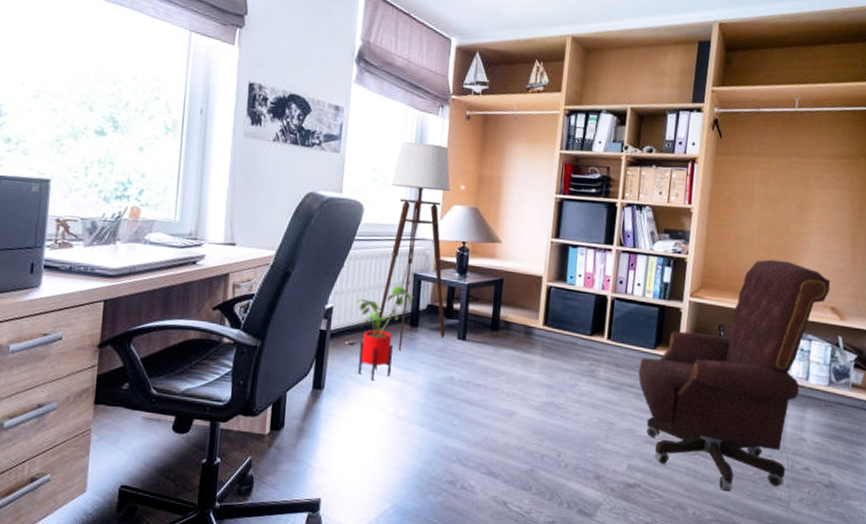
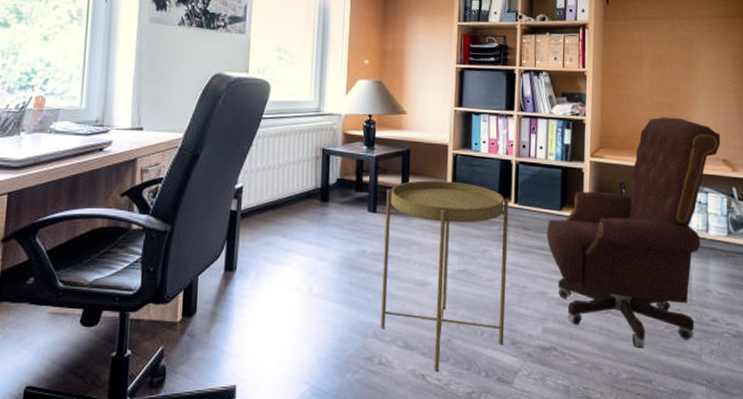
floor lamp: present [346,142,451,351] -> none [257,20,356,227]
house plant: present [356,285,415,381] -> none [266,161,324,259]
side table: none [464,311,602,499] -> present [380,180,509,371]

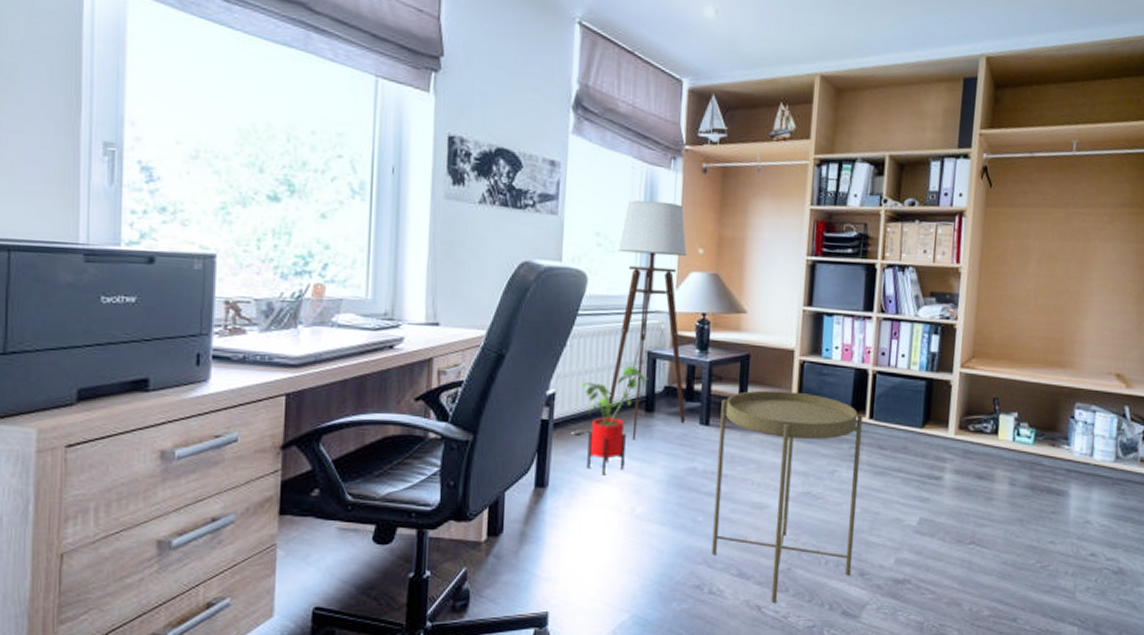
floor lamp: none [257,20,356,227] -> present [572,200,688,440]
house plant: none [266,161,324,259] -> present [582,365,649,475]
office chair: present [546,117,721,349] -> none [905,322,1116,584]

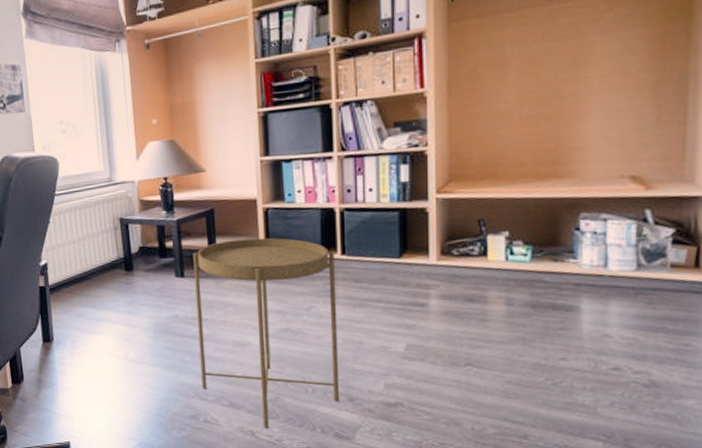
floor lamp: present [572,200,688,440] -> none [66,82,163,297]
house plant: present [582,365,649,475] -> none [68,232,125,328]

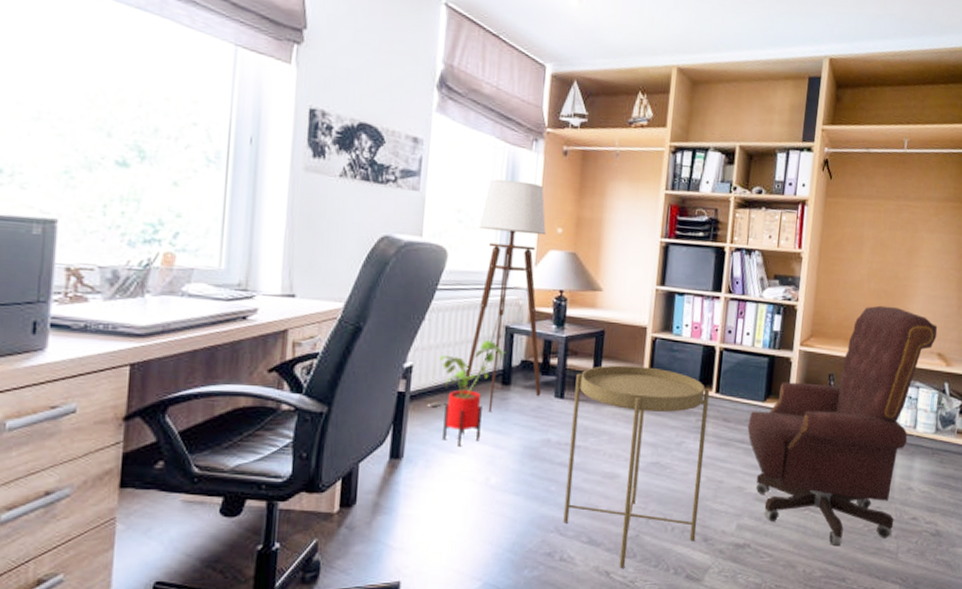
floor lamp: none [66,82,163,297] -> present [428,179,547,413]
house plant: none [68,232,125,328] -> present [440,339,507,447]
office chair: none [383,131,628,402] -> present [747,305,938,546]

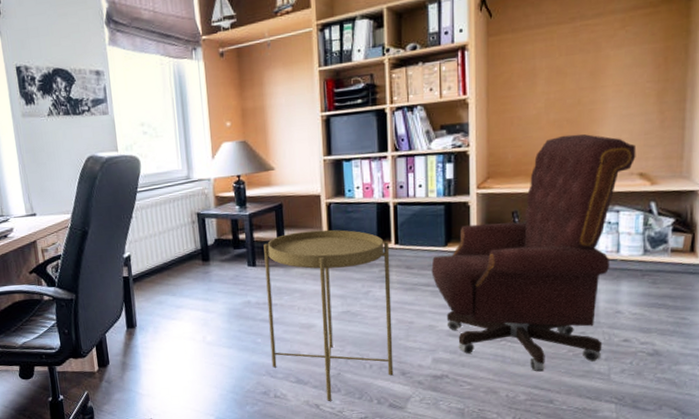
floor lamp: present [428,179,547,413] -> none [148,87,236,285]
house plant: present [440,339,507,447] -> none [149,226,202,314]

